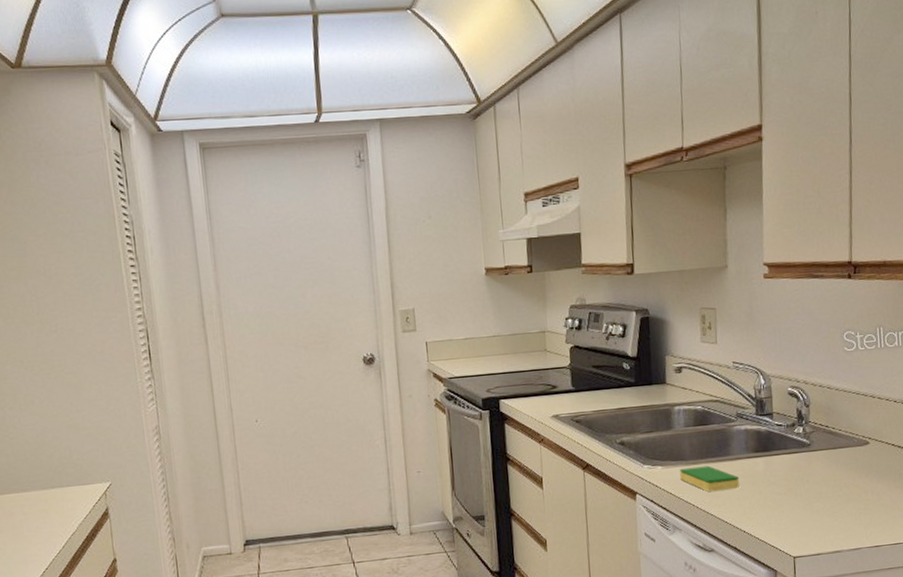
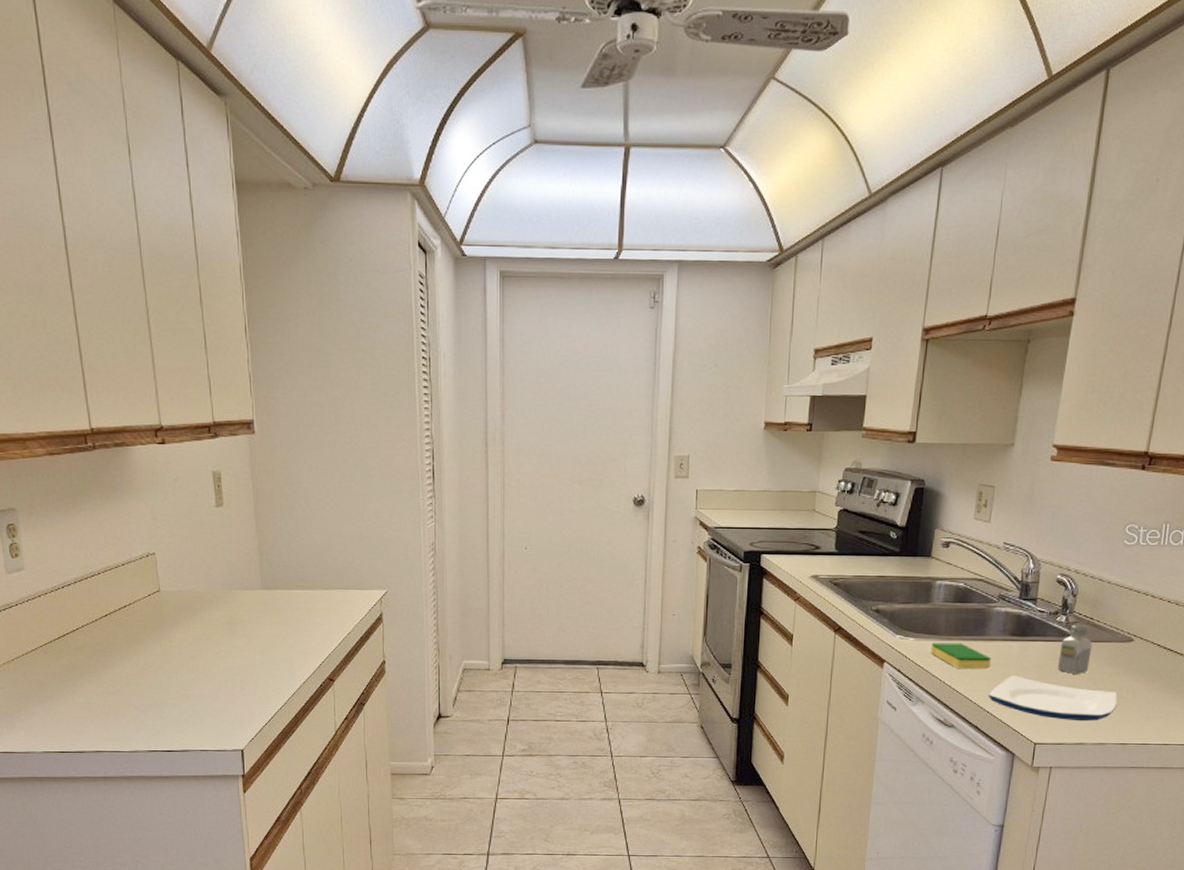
plate: none [741,491,865,530] -> present [988,675,1117,722]
saltshaker: none [802,433,833,483] -> present [1058,624,1093,674]

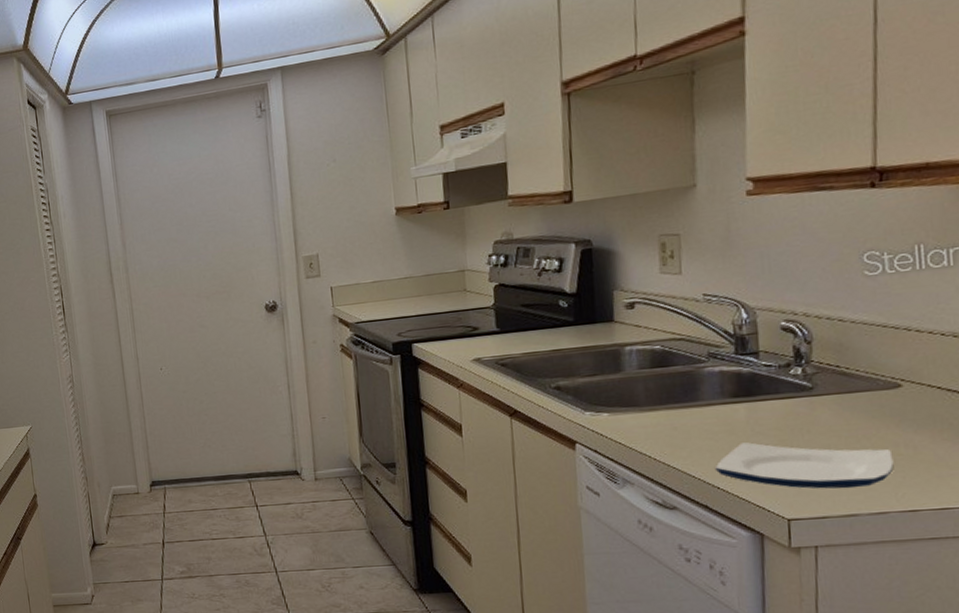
dish sponge: present [931,642,991,669] -> none [632,412,712,442]
saltshaker: present [1058,624,1093,674] -> none [801,374,846,434]

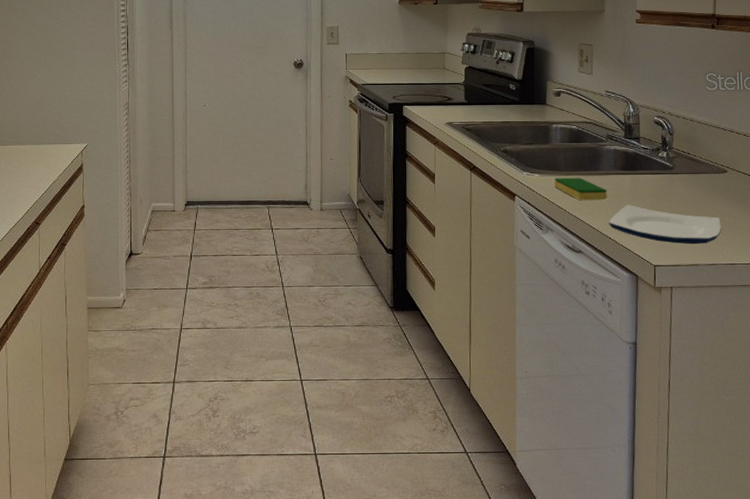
dish sponge: none [632,412,712,442] -> present [554,177,607,200]

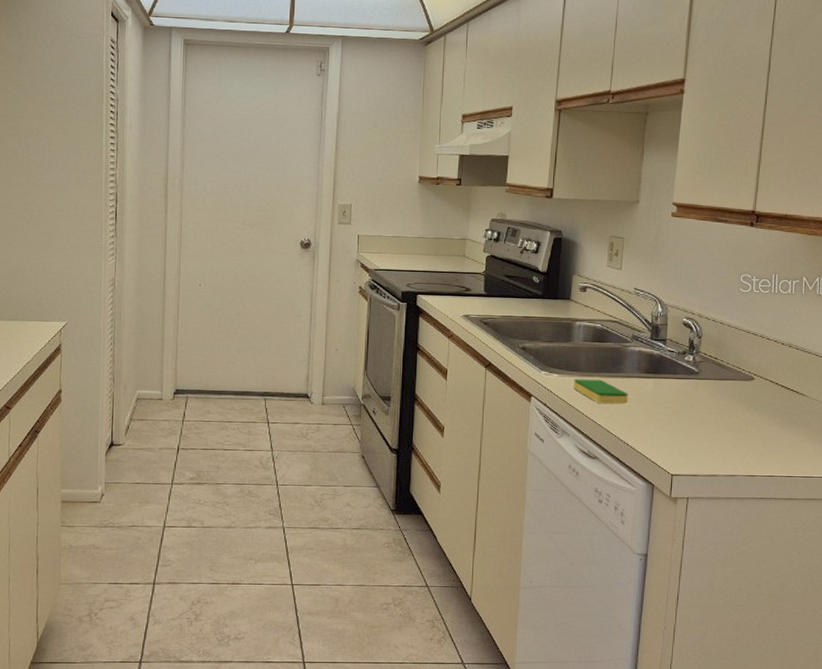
plate: present [608,205,721,245] -> none [627,410,744,454]

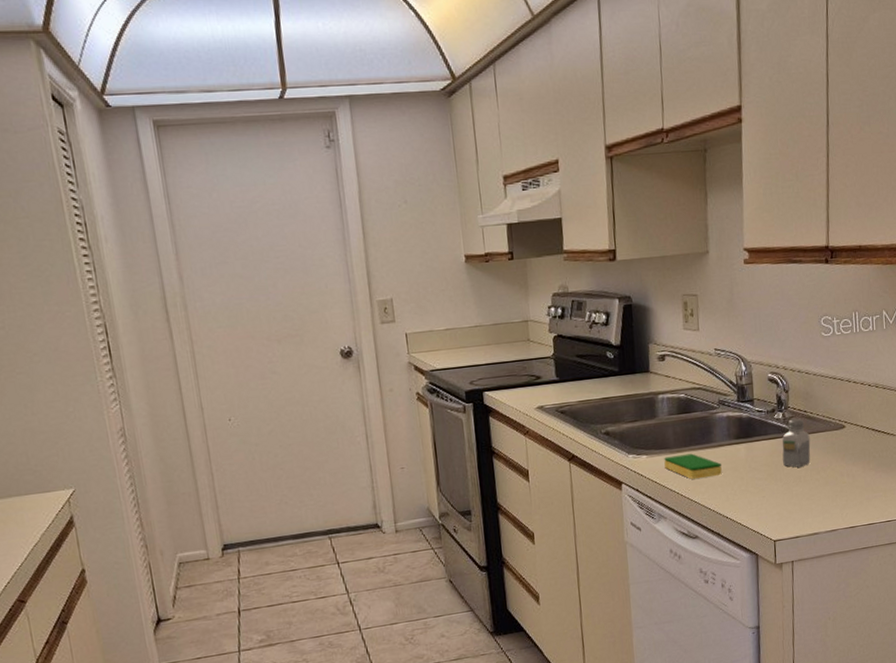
saltshaker: none [689,363,718,410] -> present [782,418,811,468]

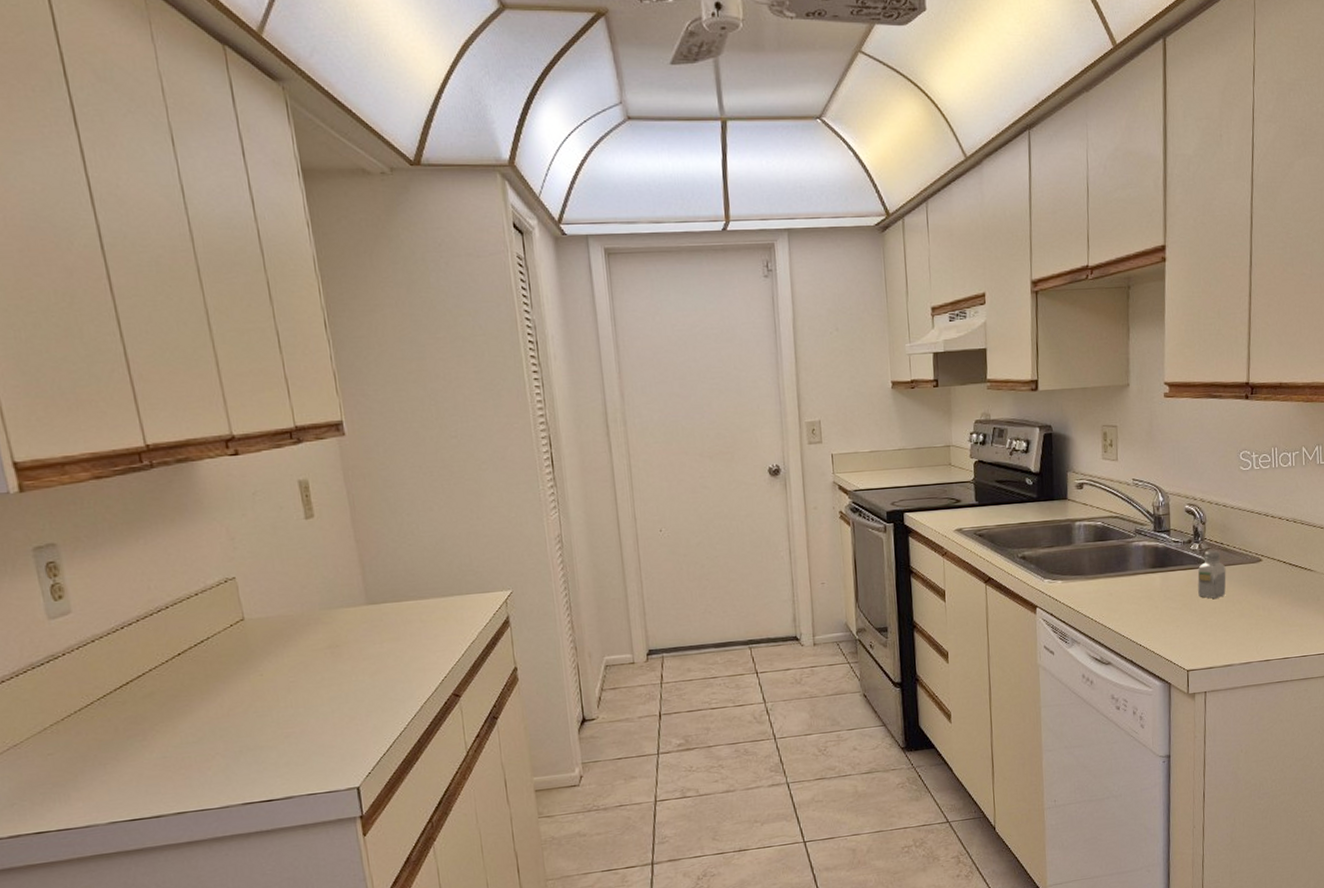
dish sponge: present [664,453,722,479] -> none [1079,580,1137,606]

